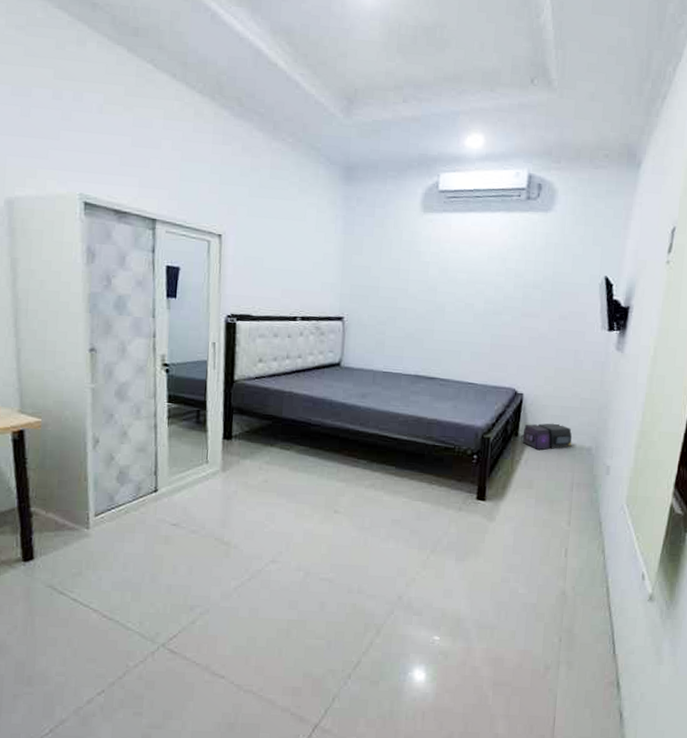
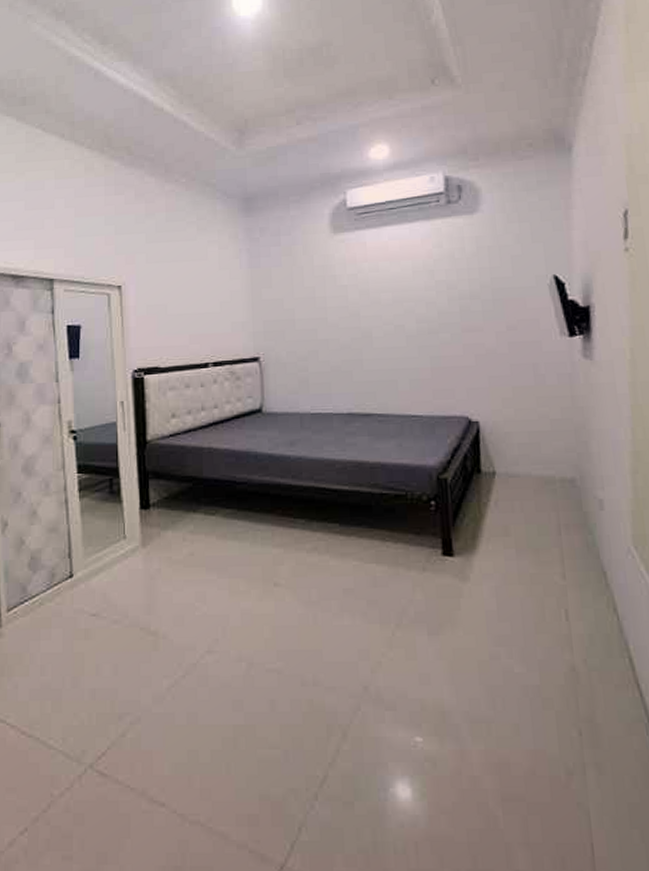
air purifier: present [521,423,572,450] -> none [485,453,550,487]

